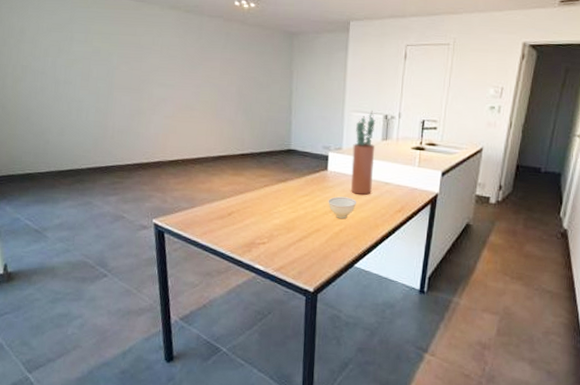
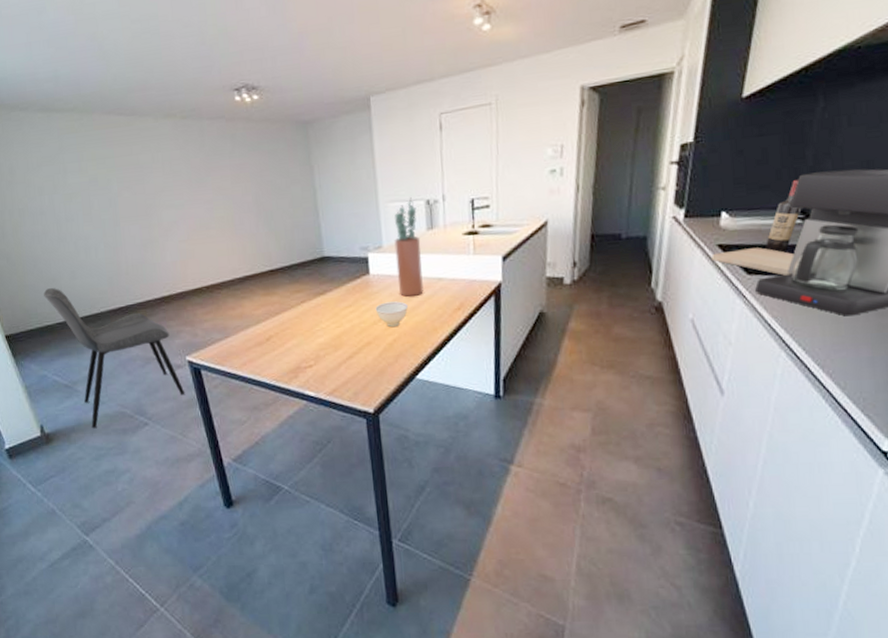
dining chair: none [31,140,147,273] -> present [44,288,185,428]

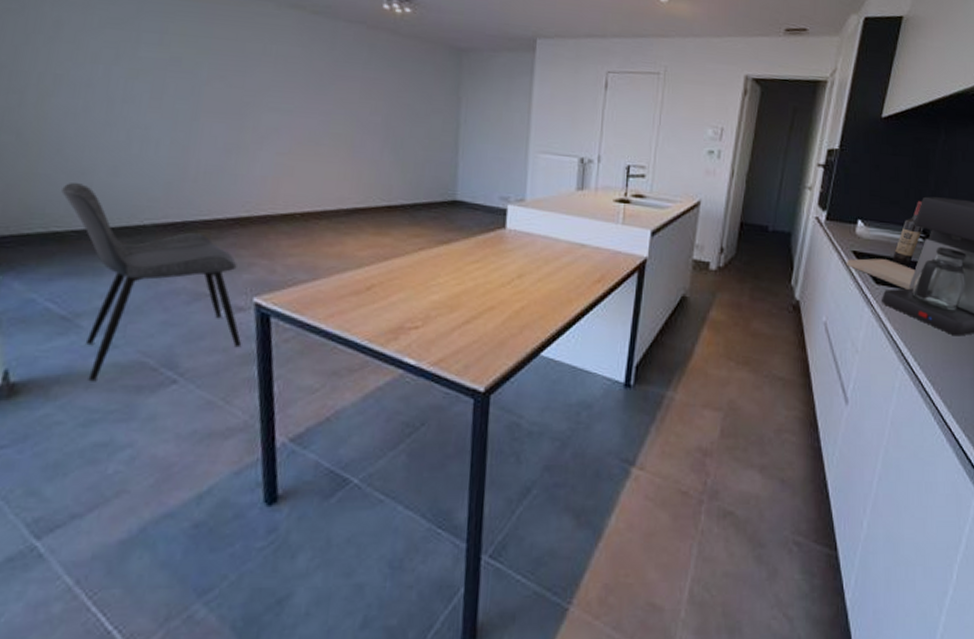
bowl: present [375,301,409,328] -> none [505,263,545,293]
vase: present [394,197,423,297] -> none [535,152,569,260]

